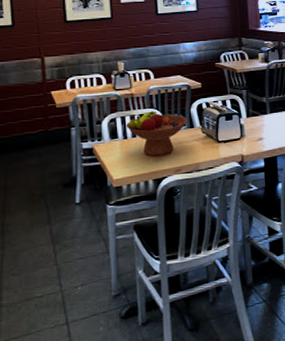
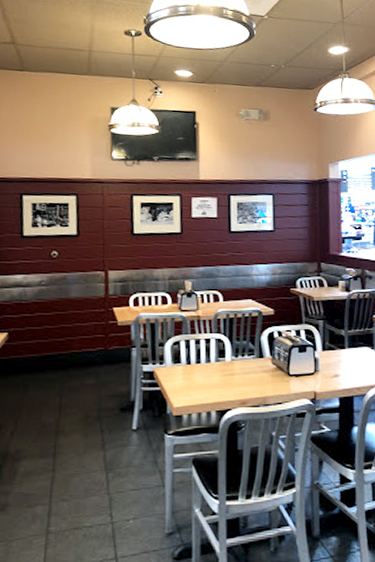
fruit bowl: present [126,111,187,156] -> none [190,336,257,385]

